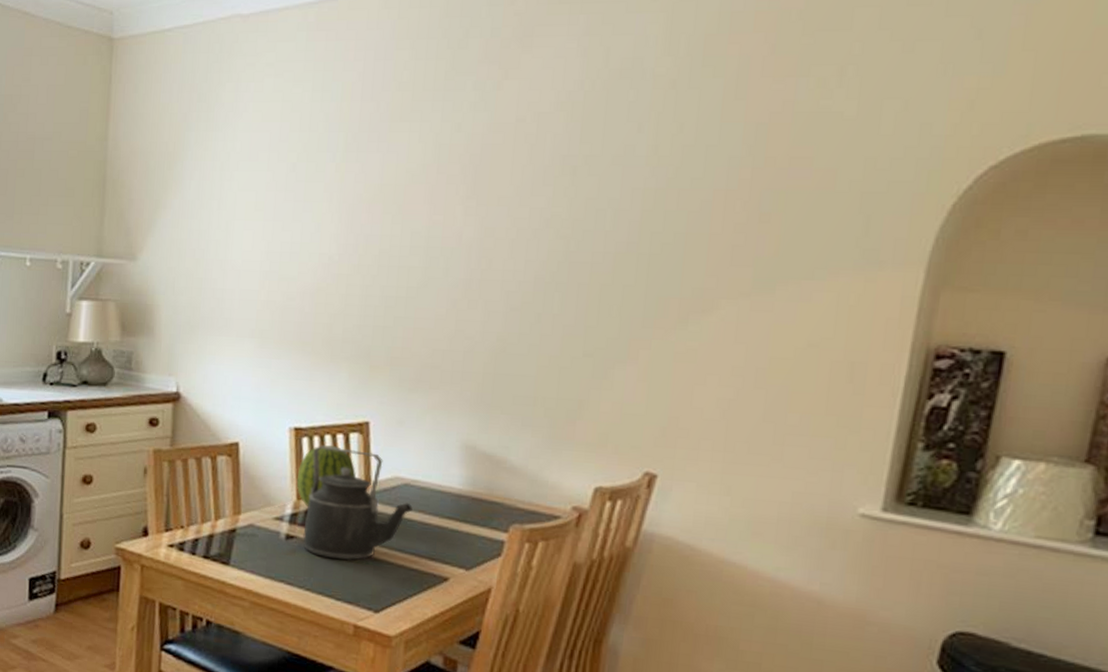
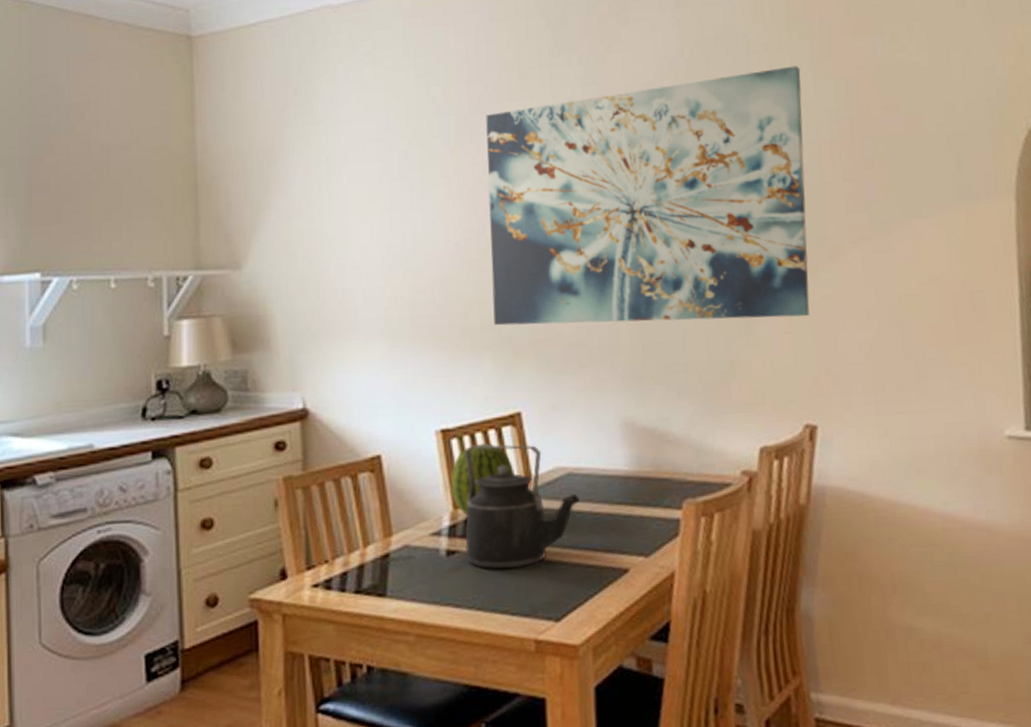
wall art: none [355,106,708,366] -> present [486,66,810,326]

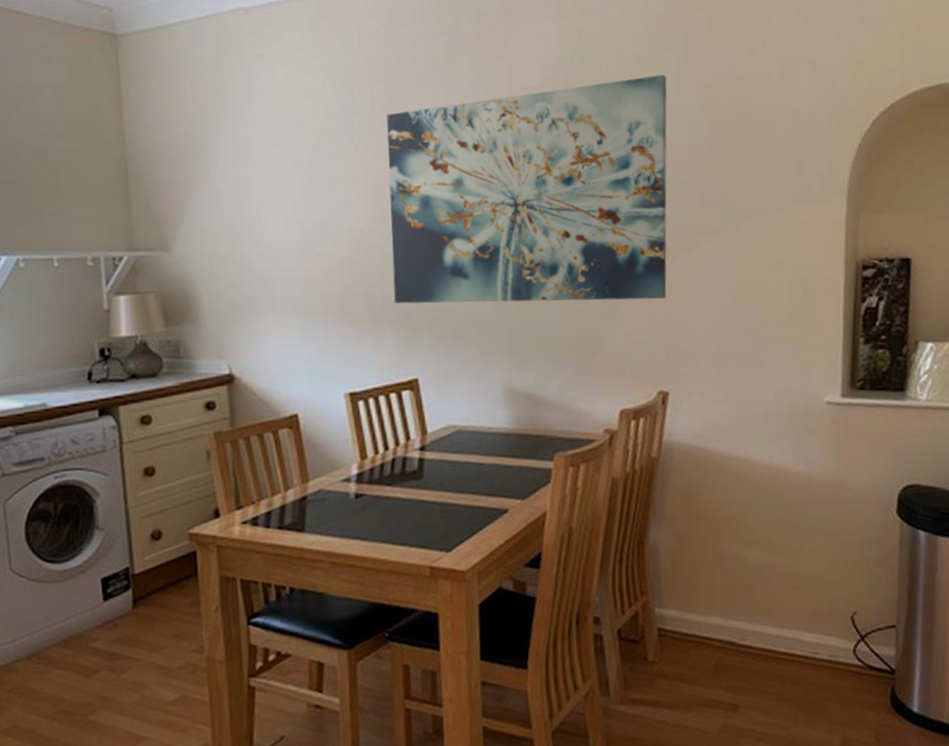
fruit: present [450,442,514,515] -> none [358,404,412,465]
kettle: present [465,444,580,570] -> none [370,406,468,510]

